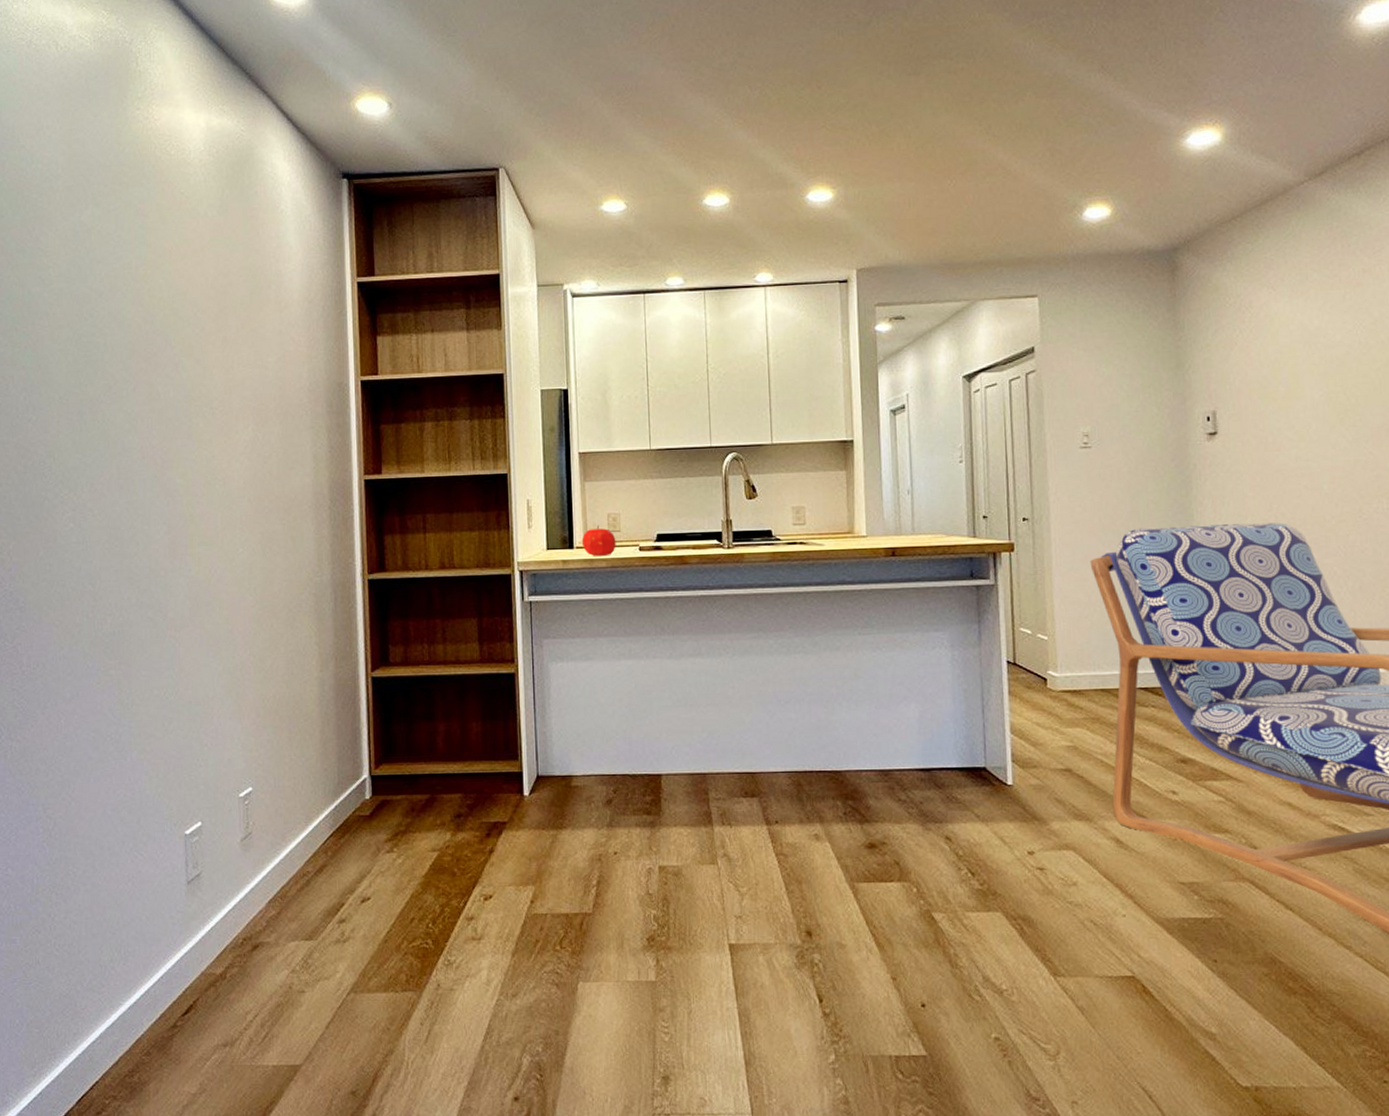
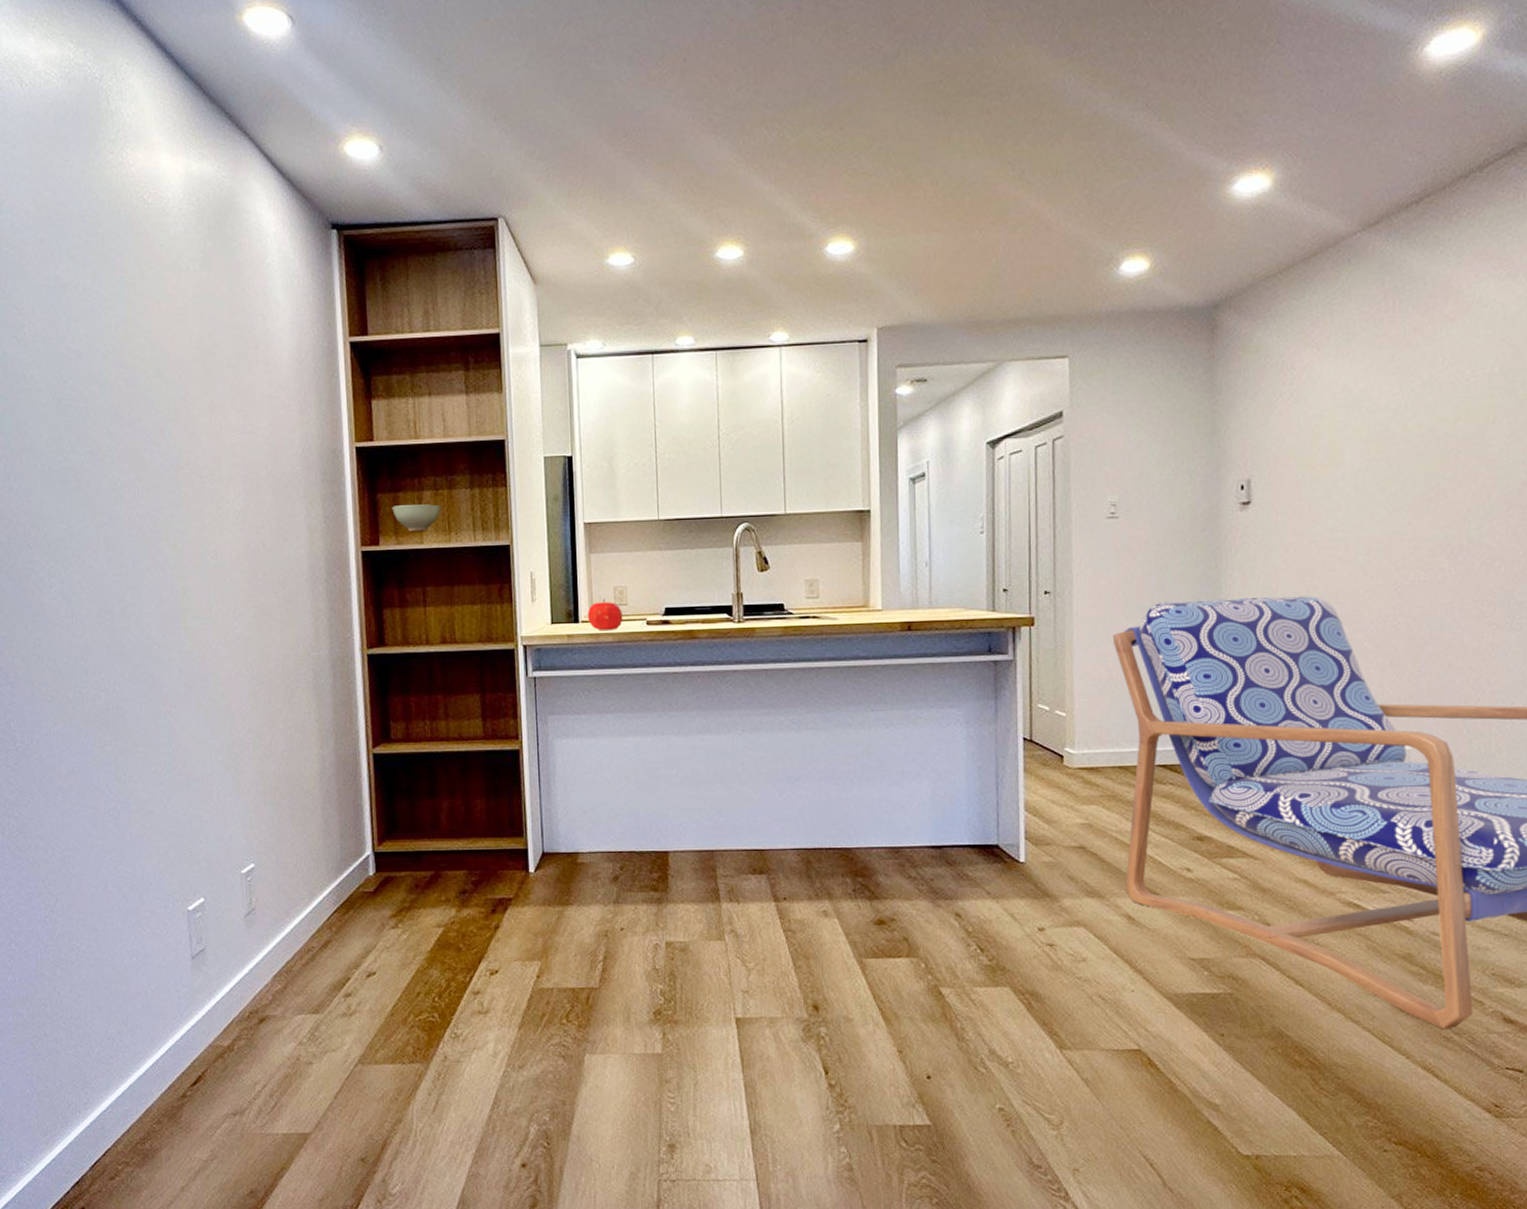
bowl: none [395,435,442,462] -> present [392,504,442,533]

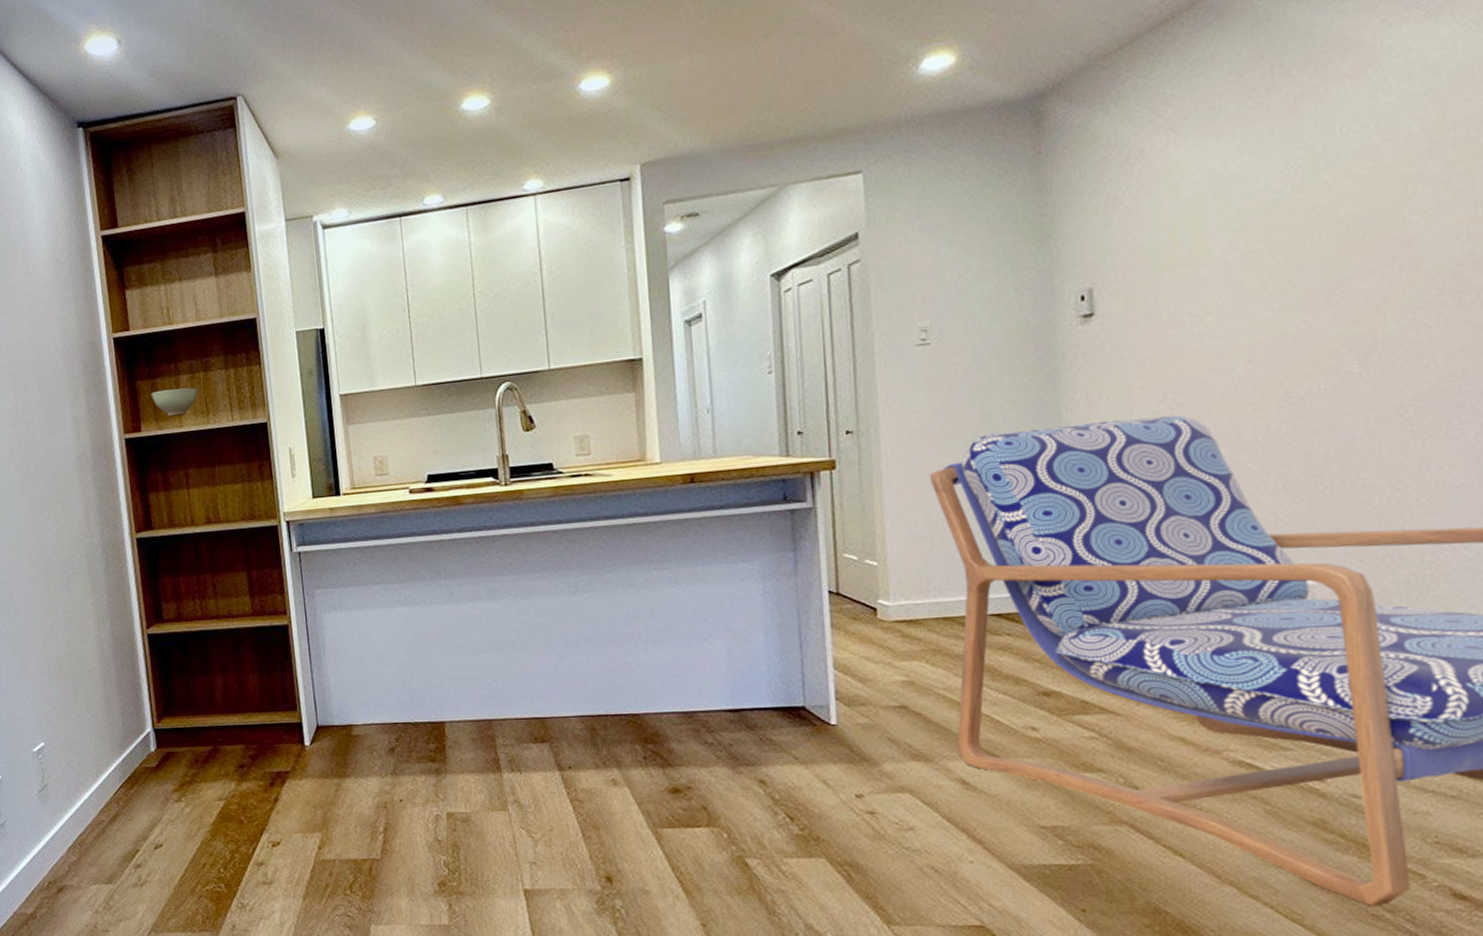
fruit: present [587,598,623,632] -> none [348,469,385,503]

